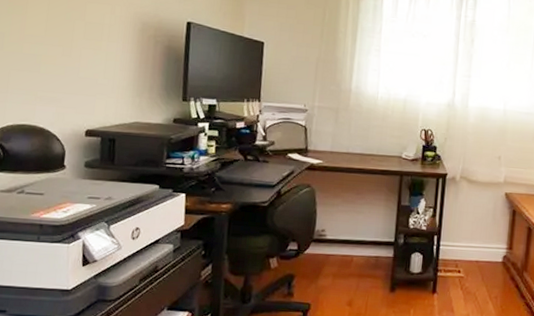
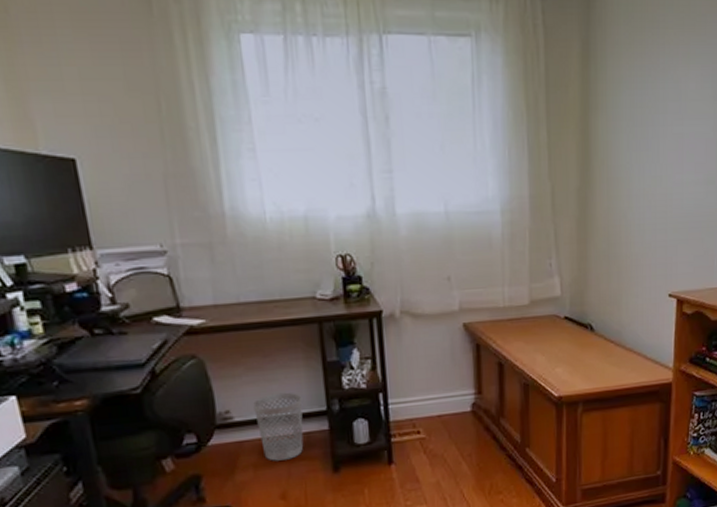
wastebasket: none [342,222,378,275] -> present [253,392,304,461]

